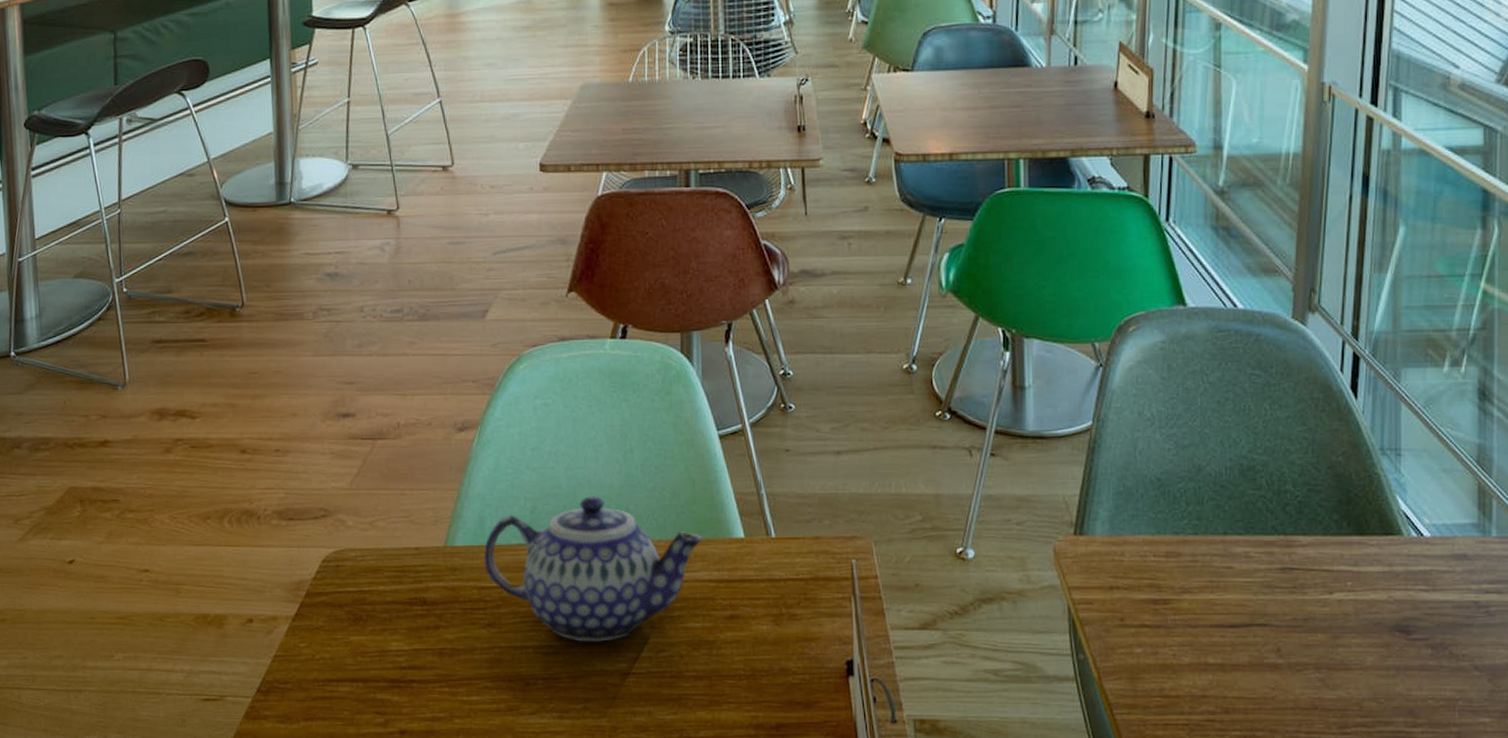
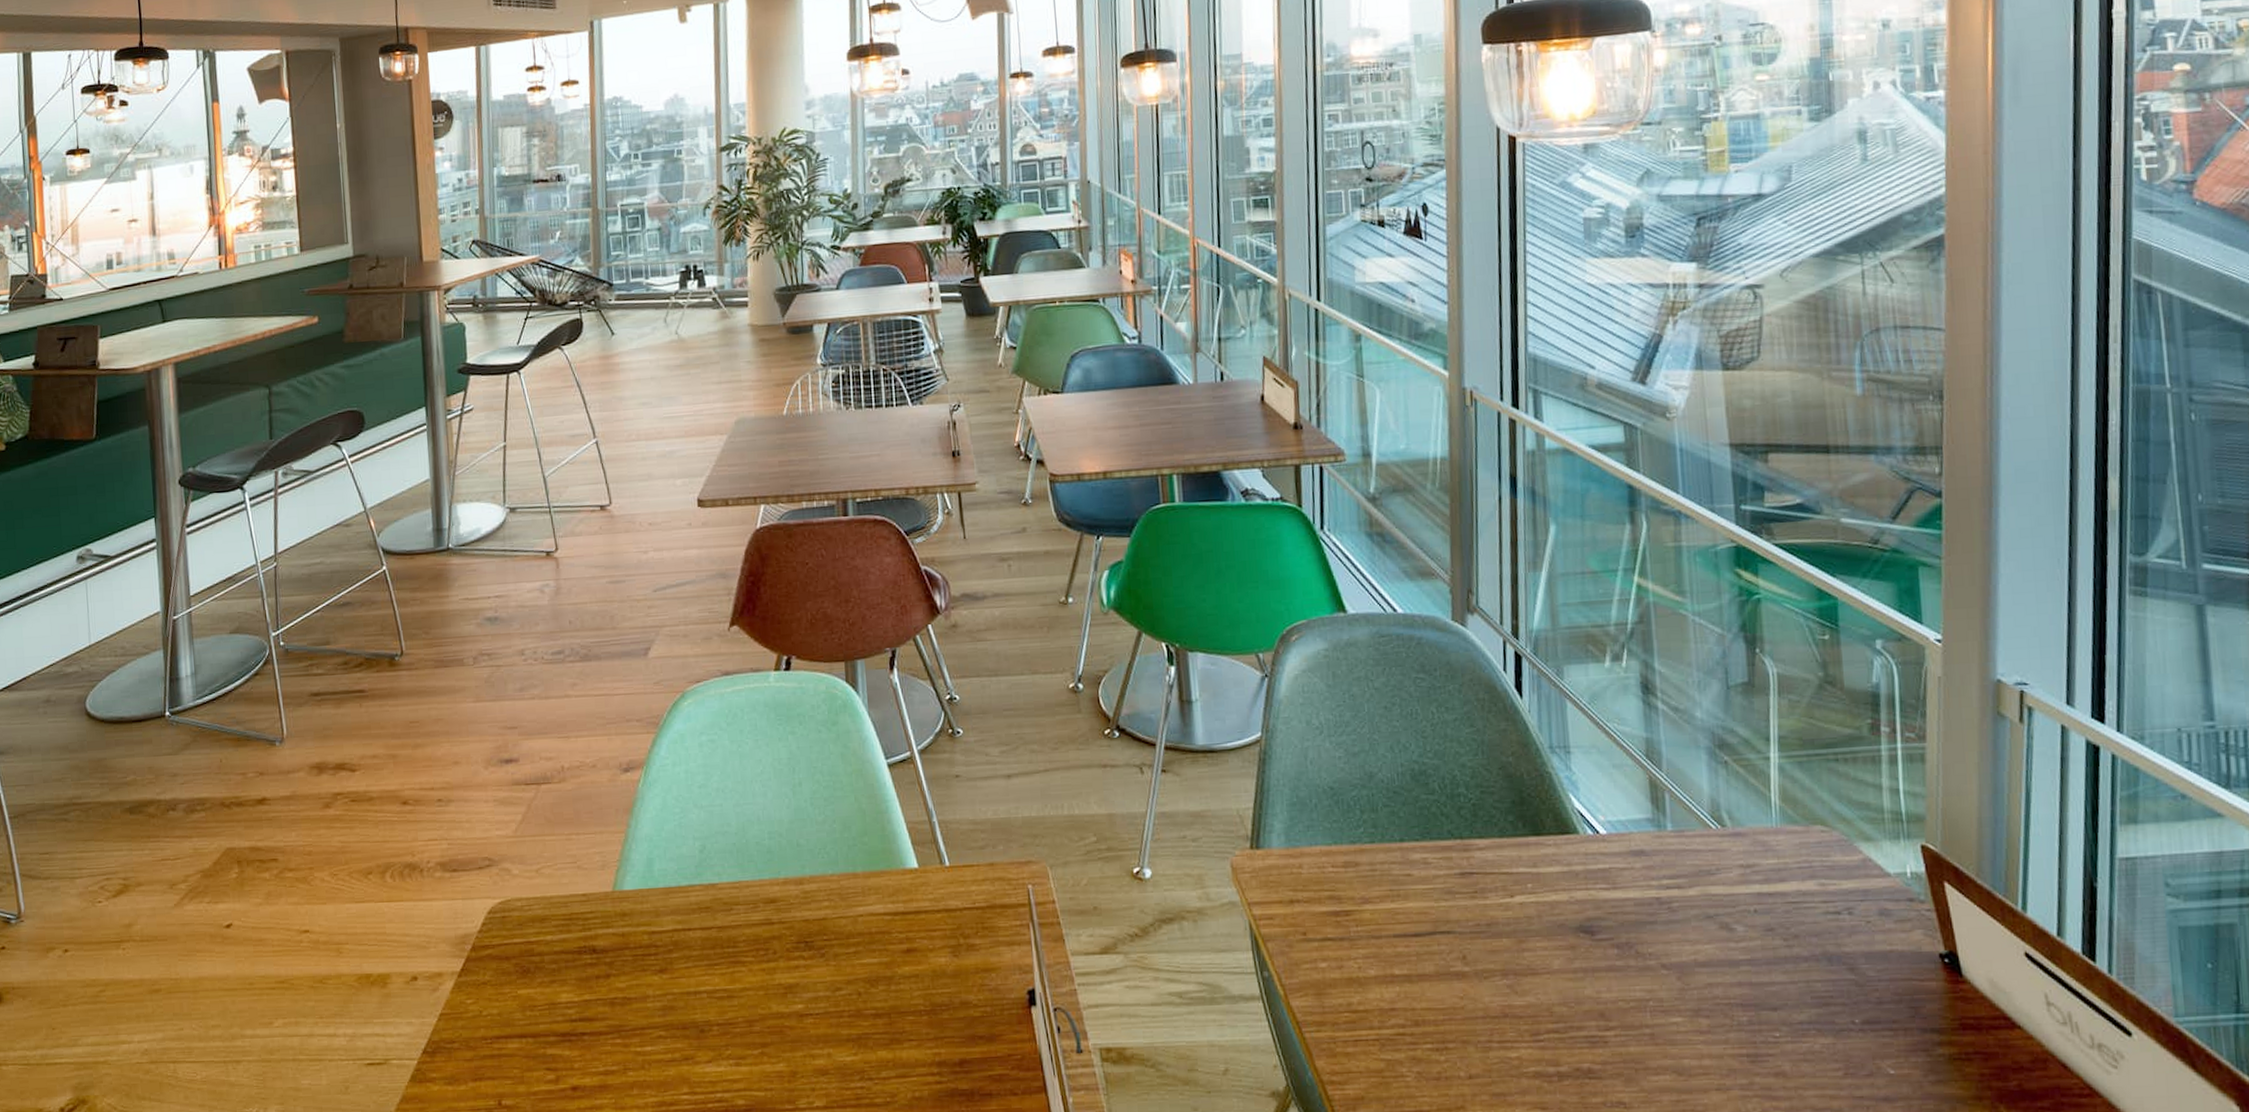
teapot: present [483,495,703,642] -> none [653,831,877,984]

